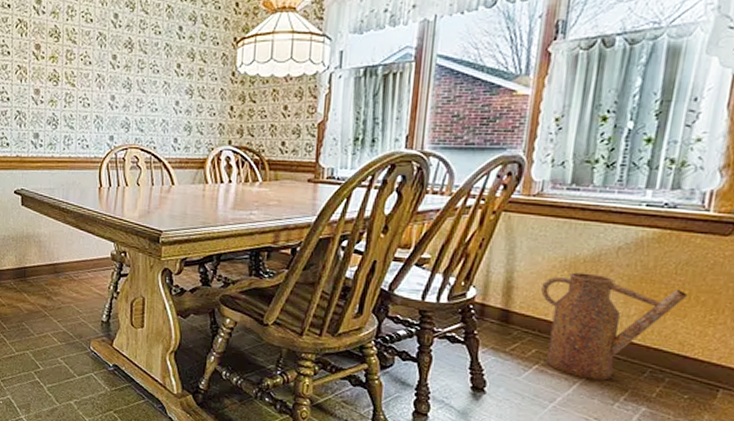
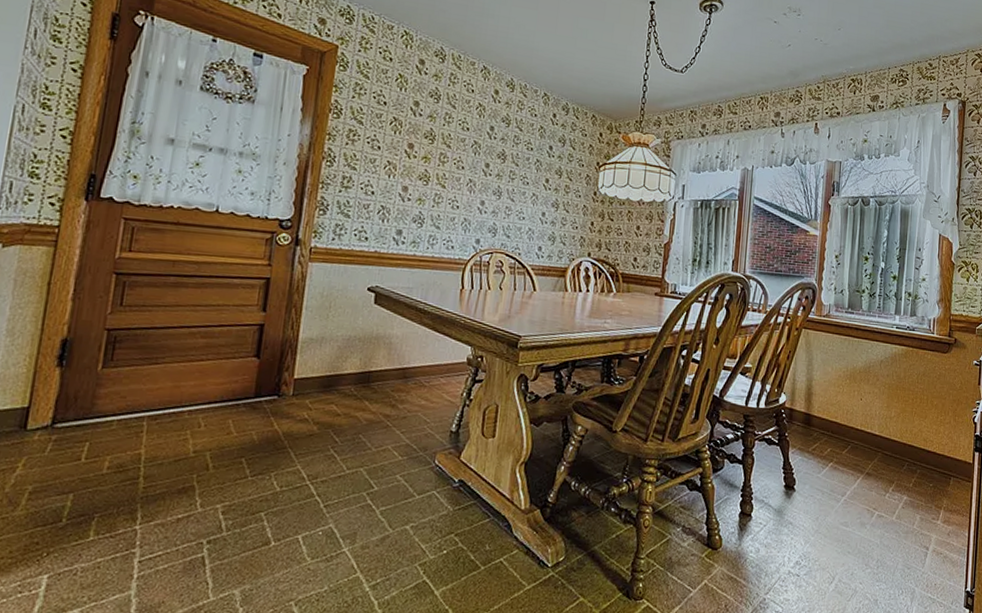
watering can: present [541,272,688,381] -> none [832,381,926,474]

